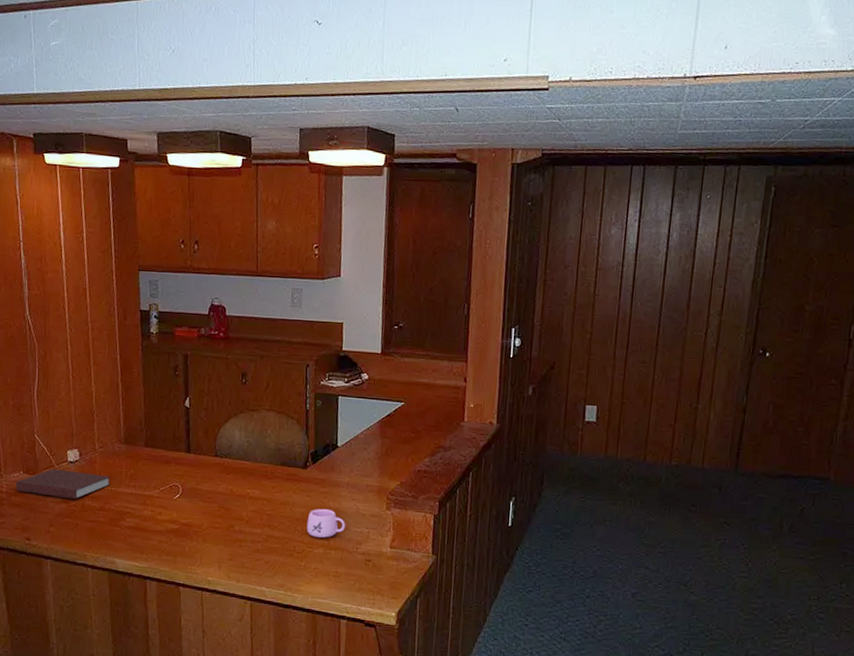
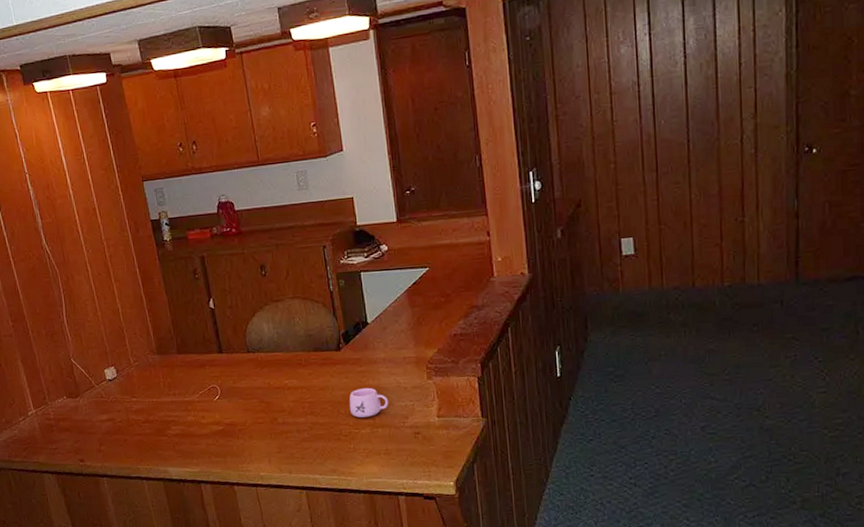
notebook: present [15,469,111,500] -> none [61,388,151,416]

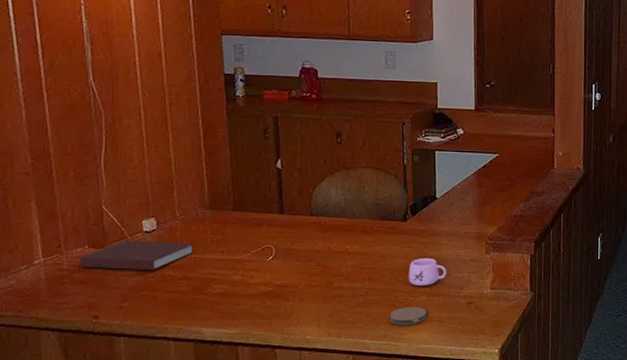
notebook: none [61,388,151,416] -> present [79,241,194,271]
coaster: none [336,439,374,460] -> present [389,307,427,326]

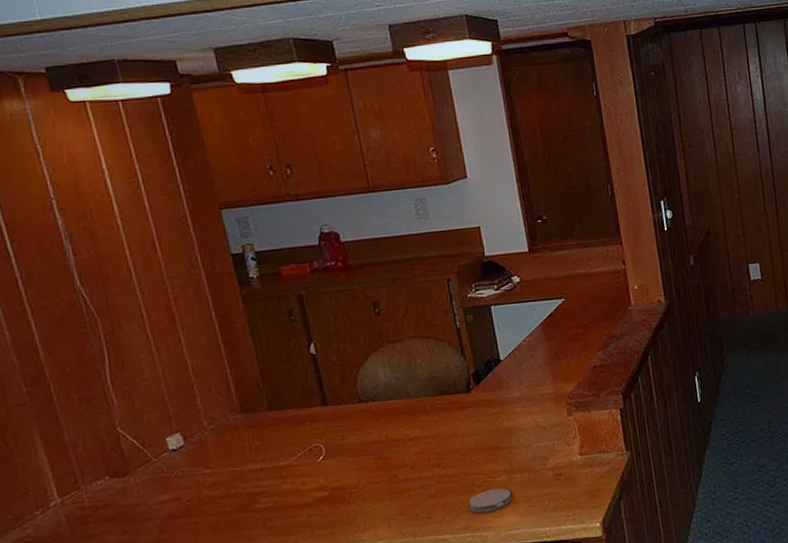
notebook: present [79,241,194,271] -> none [100,455,232,502]
mug: present [408,257,446,286] -> none [482,430,526,465]

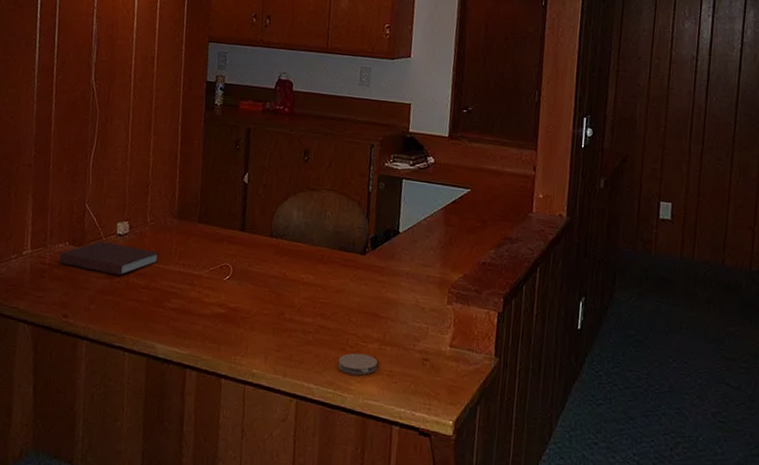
notebook: none [100,455,232,502] -> present [59,241,159,276]

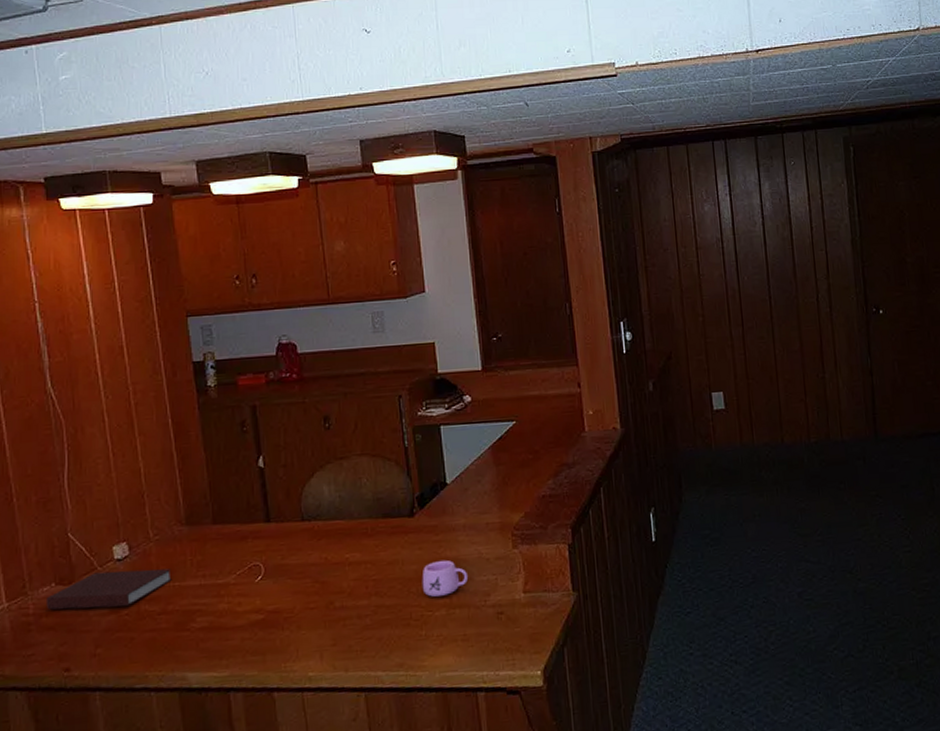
coaster: present [337,353,378,375] -> none [404,623,450,650]
mug: none [361,299,403,332] -> present [422,559,468,597]

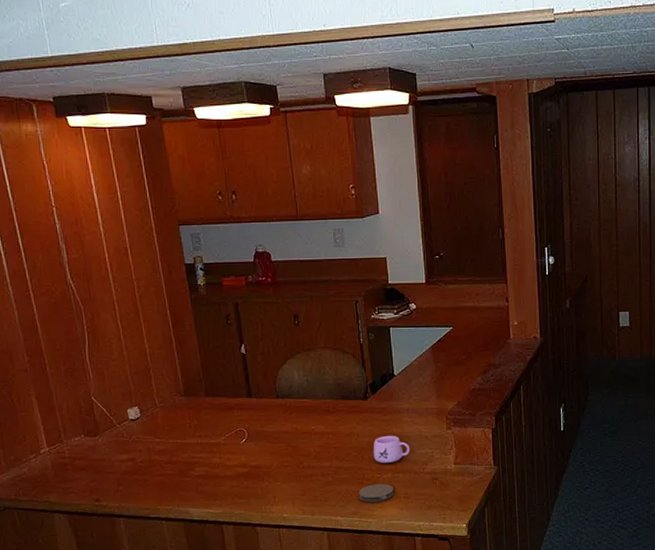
notebook: present [45,568,172,610] -> none [77,428,175,456]
coaster: none [404,623,450,650] -> present [358,484,395,503]

